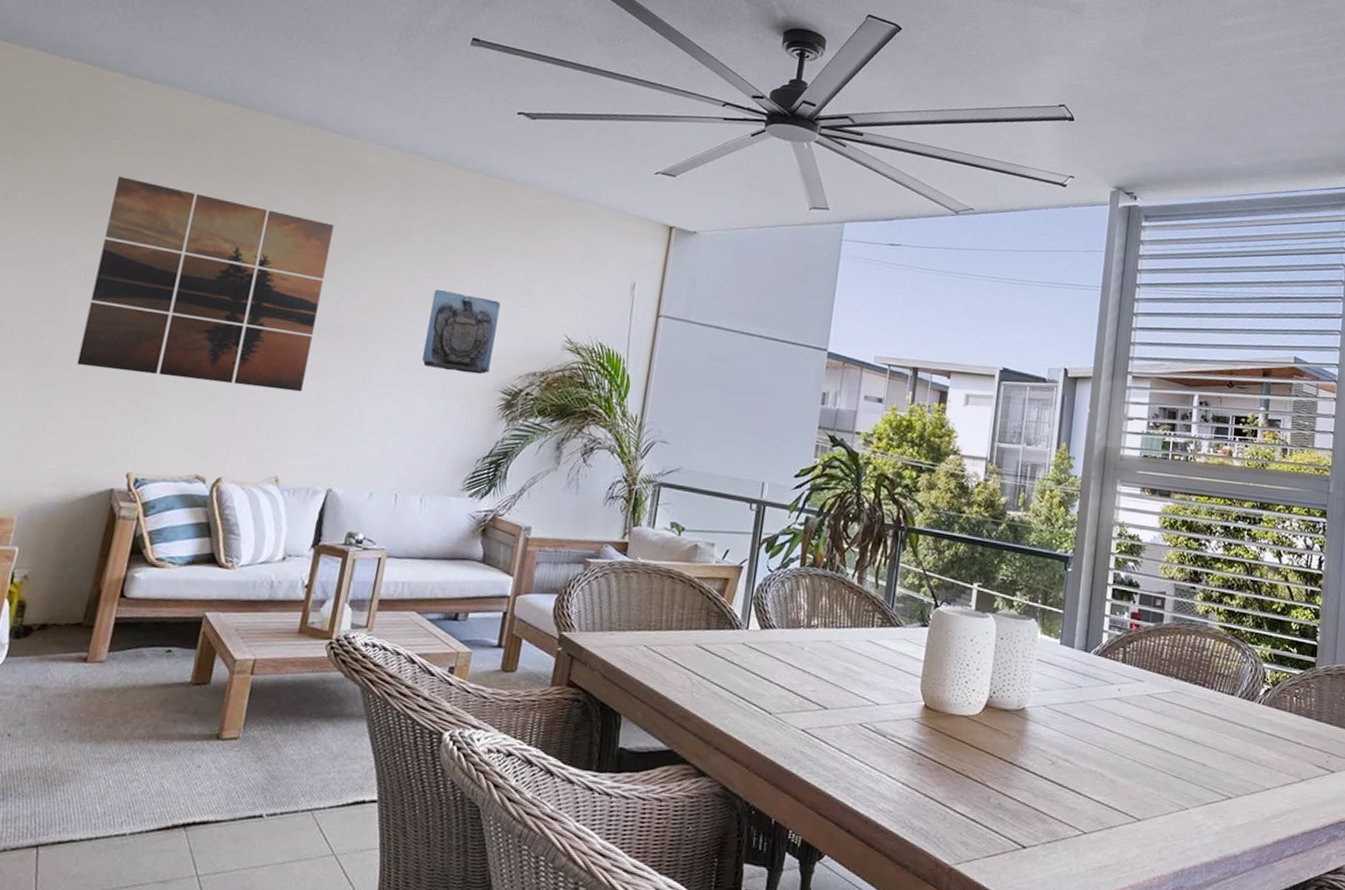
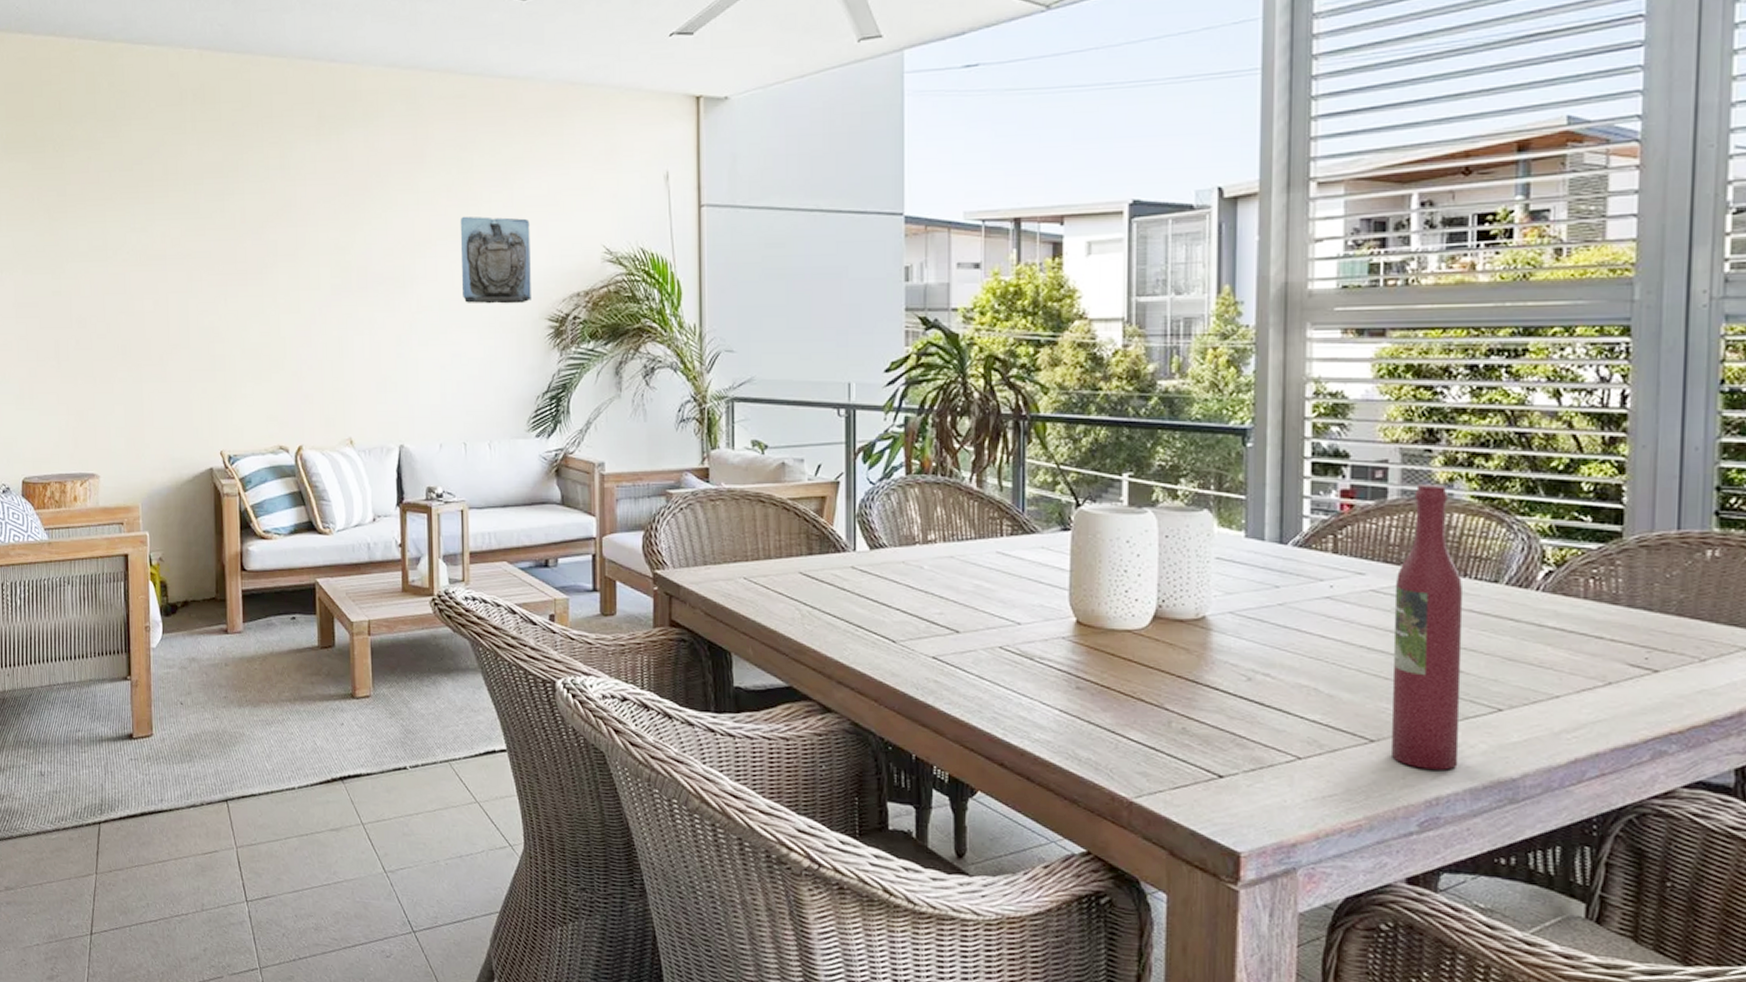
wall art: present [76,176,334,392] -> none [146,152,355,351]
wine bottle: none [1151,613,1210,847] -> present [1390,483,1464,770]

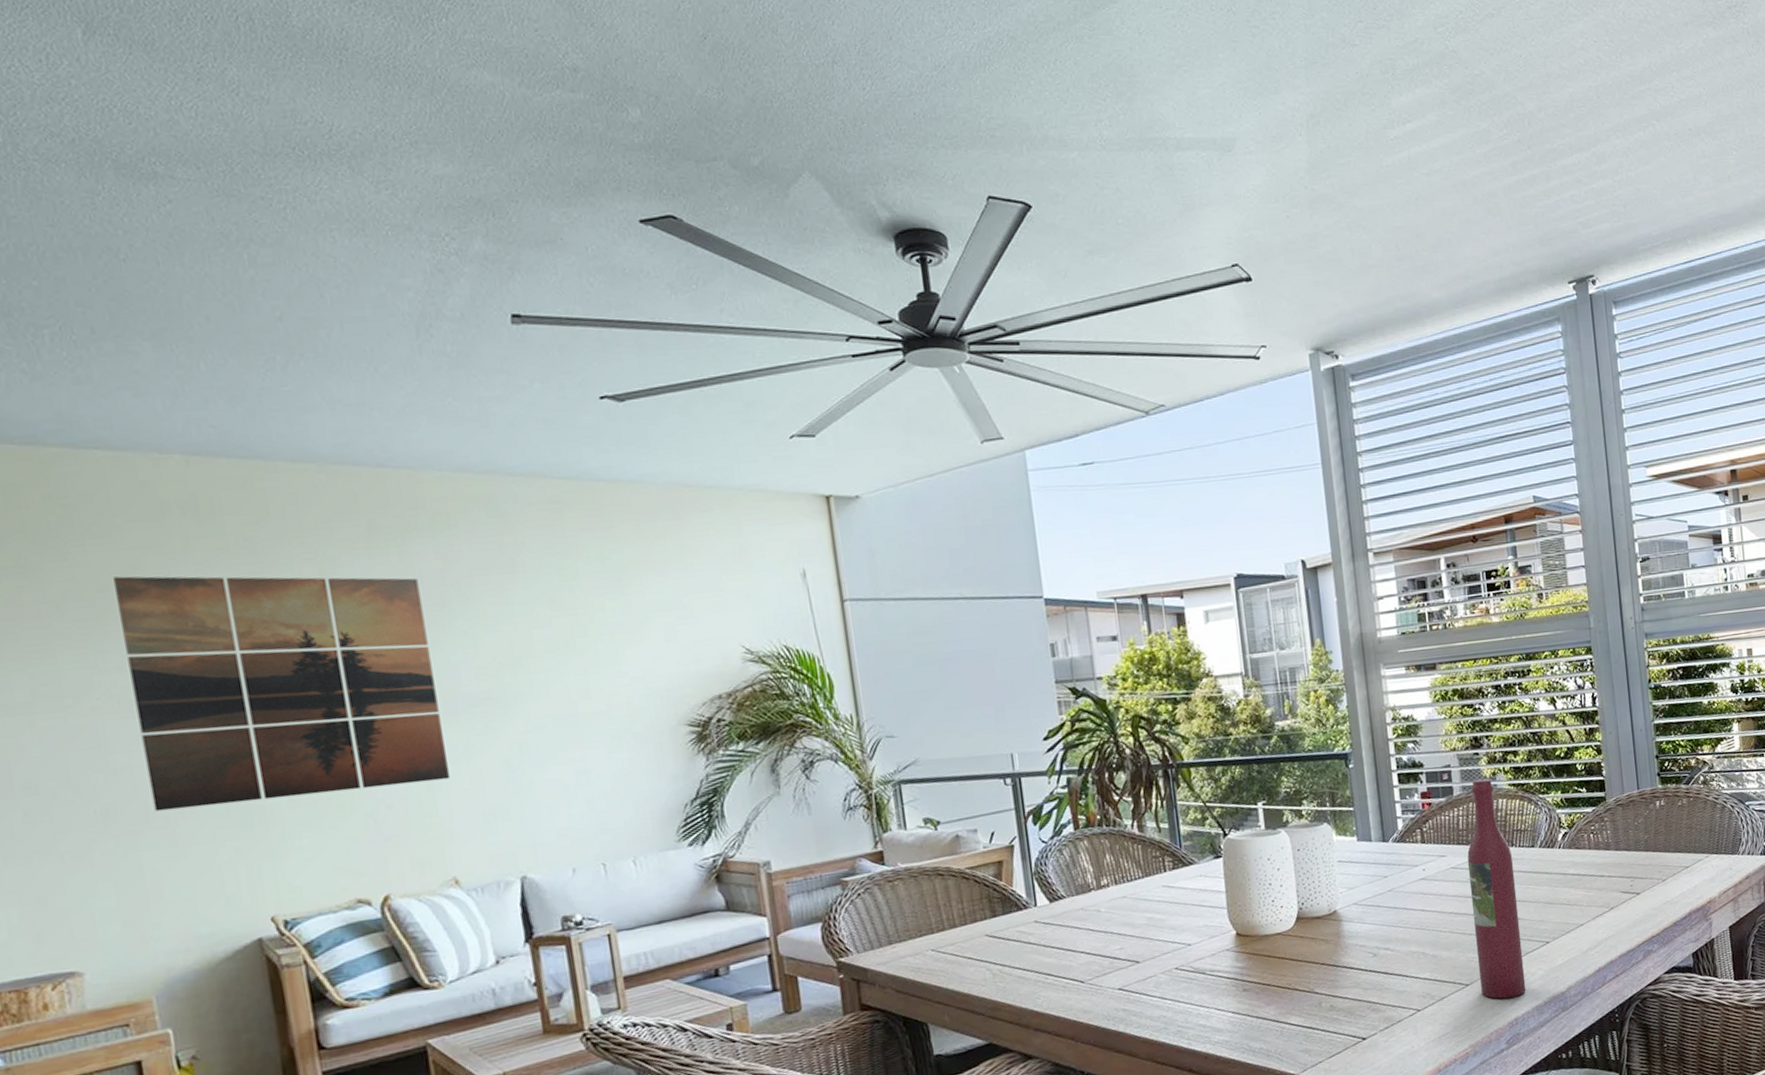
wall art: none [146,152,355,351] -> present [114,576,449,812]
wall sculpture: present [460,216,531,304] -> none [569,624,666,717]

